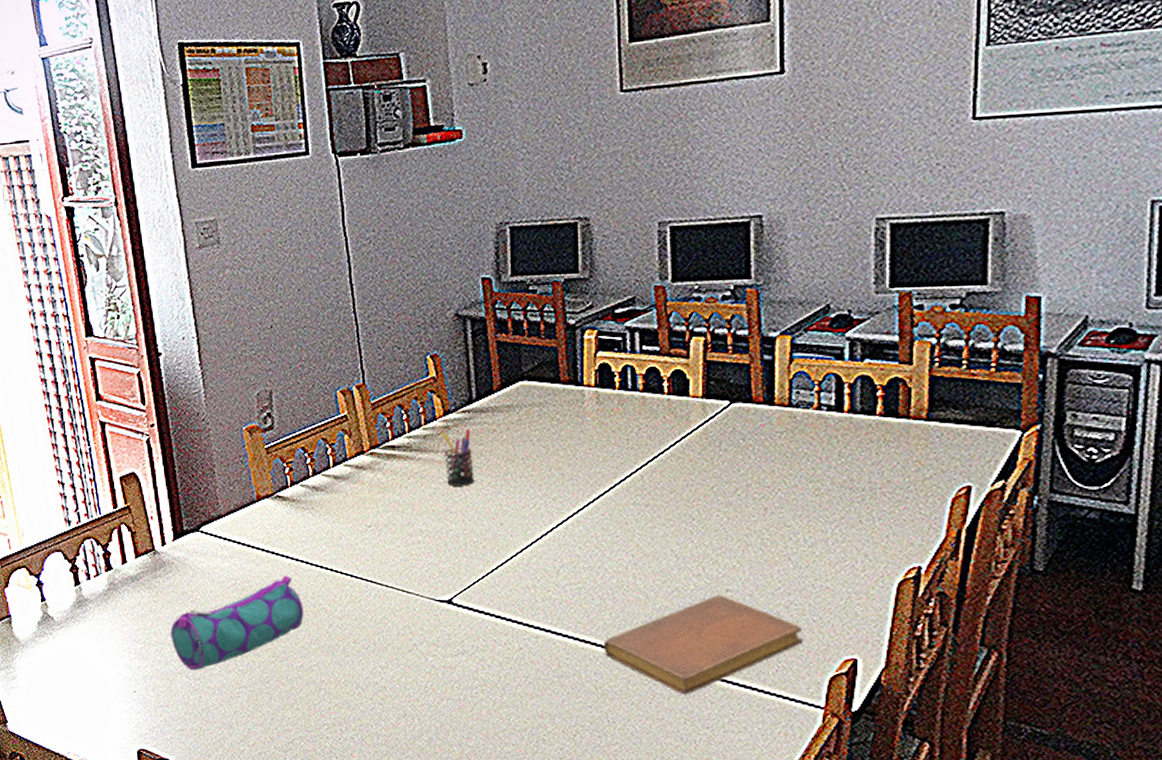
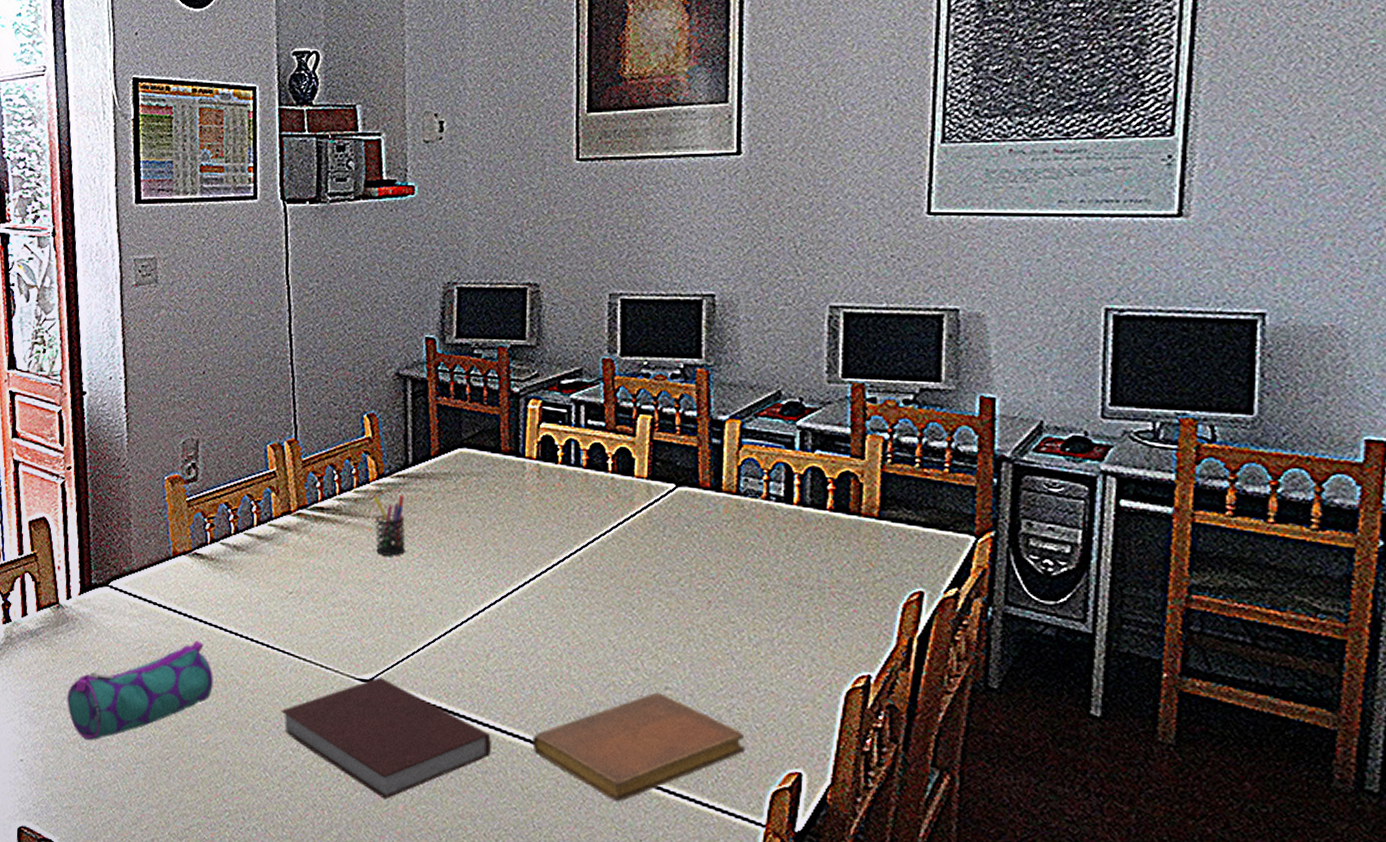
notebook: none [368,597,565,706] -> present [281,676,491,800]

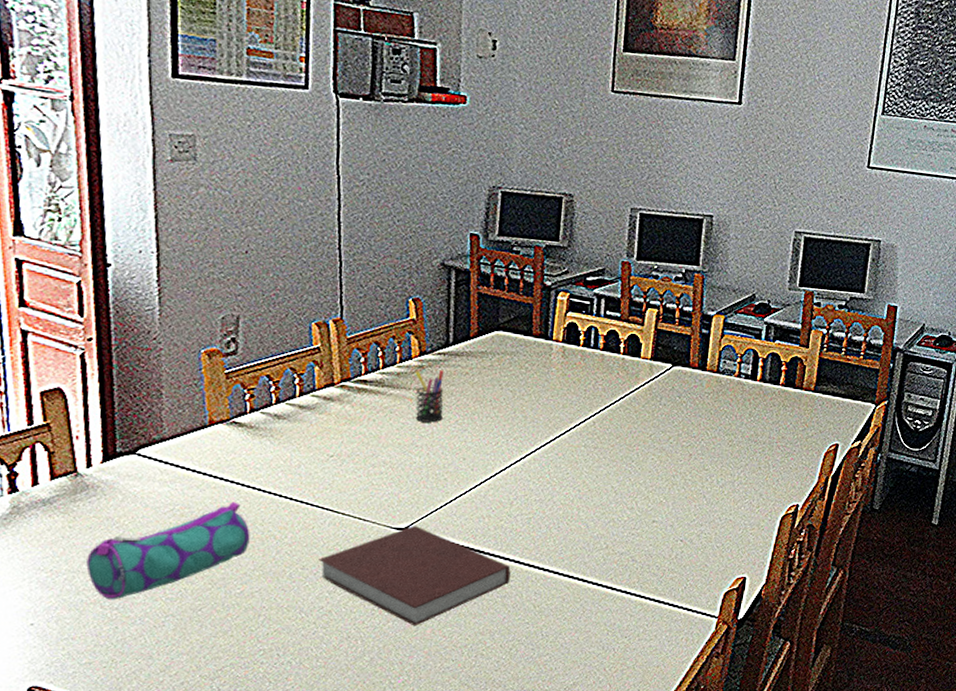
notebook: present [532,692,745,803] -> none [545,525,709,610]

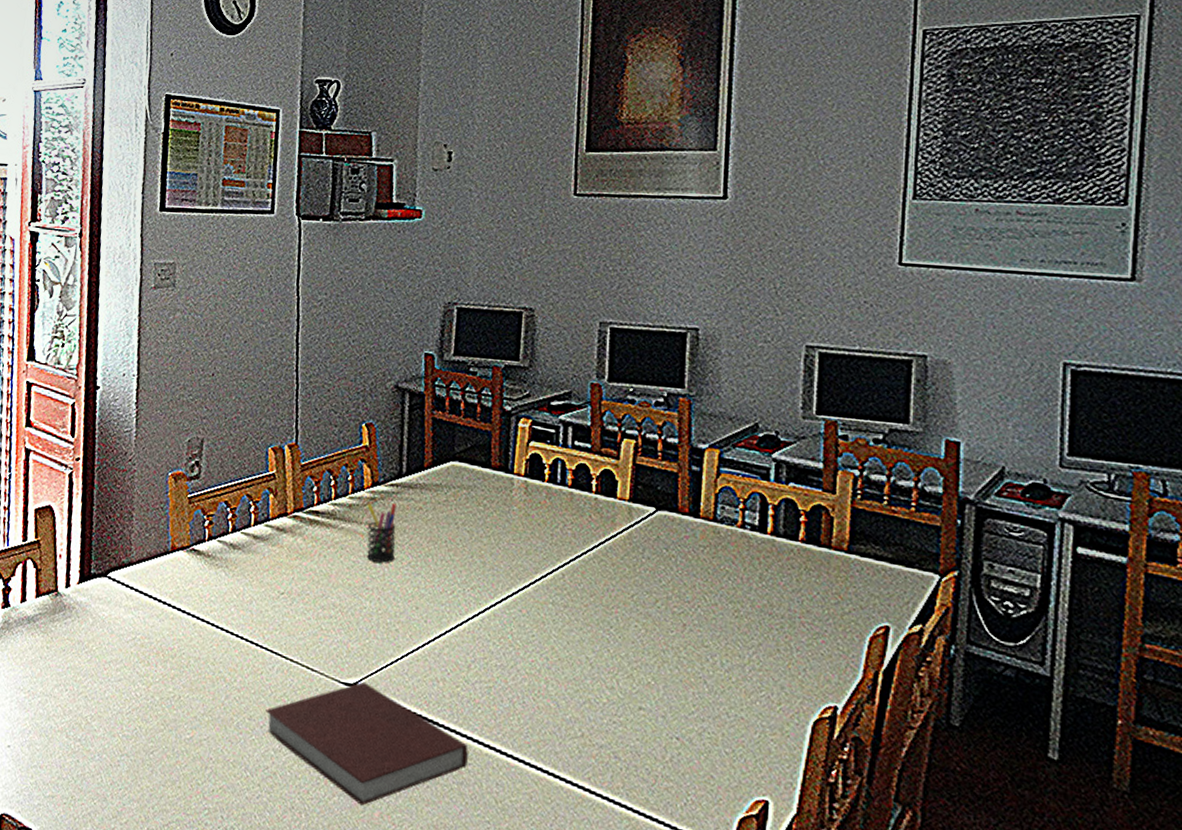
pencil case: present [86,501,250,600] -> none [57,635,202,731]

